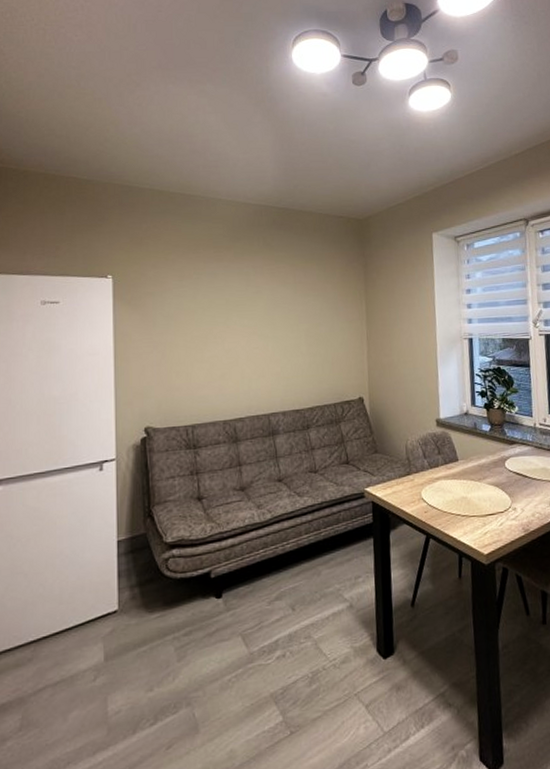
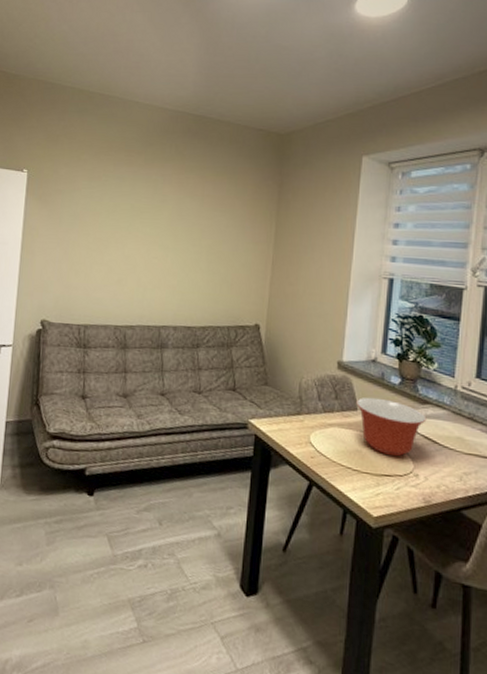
mixing bowl: none [456,446,516,497] -> present [356,397,427,457]

